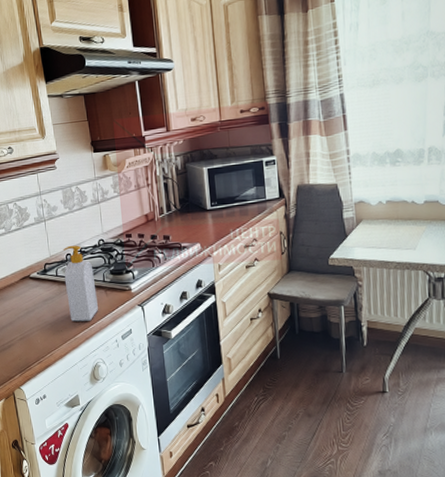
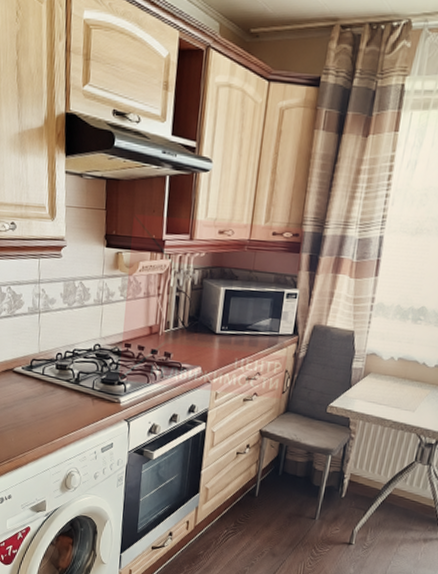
soap bottle: present [63,245,98,322] -> none [50,344,84,428]

